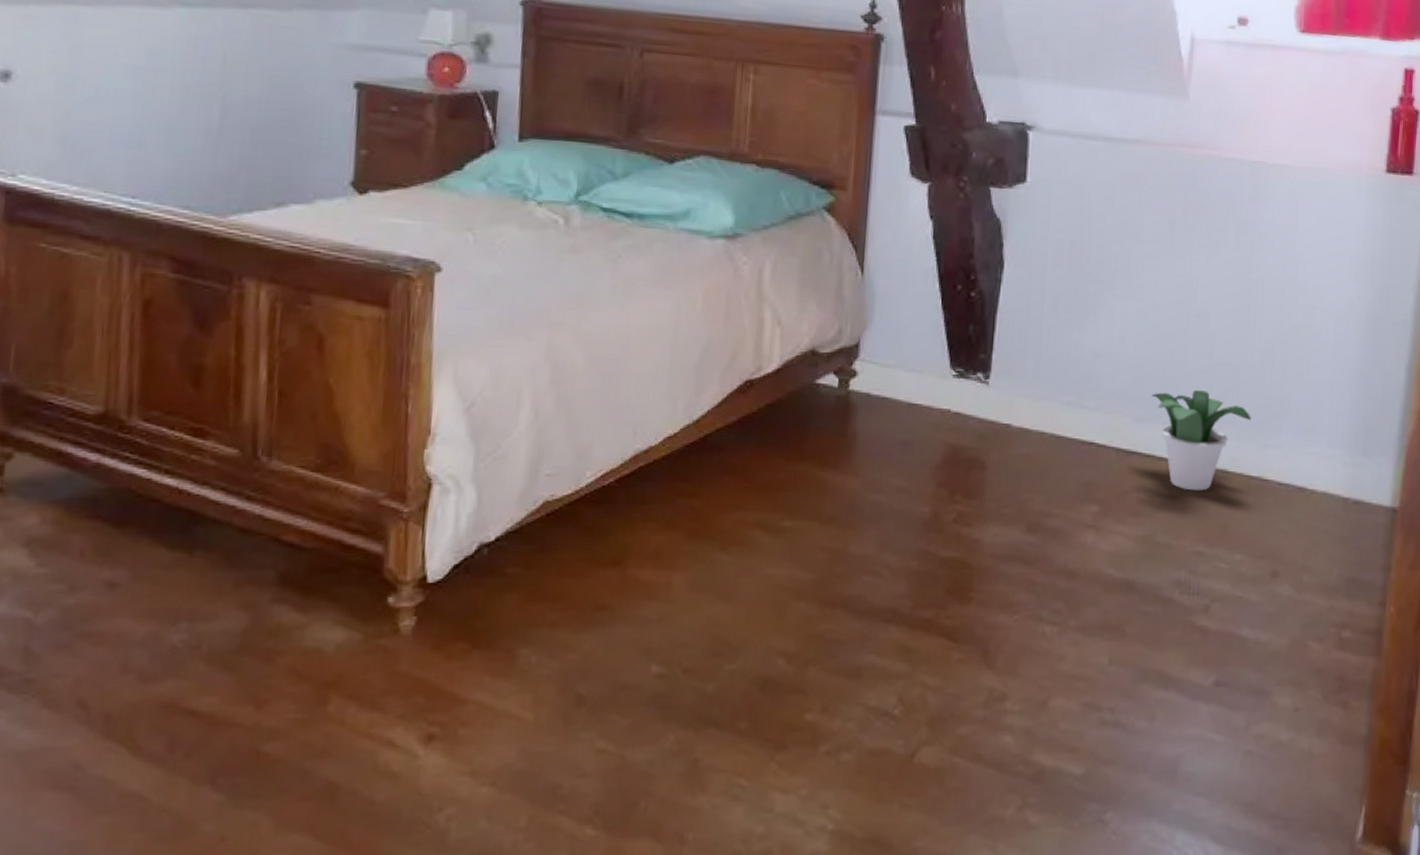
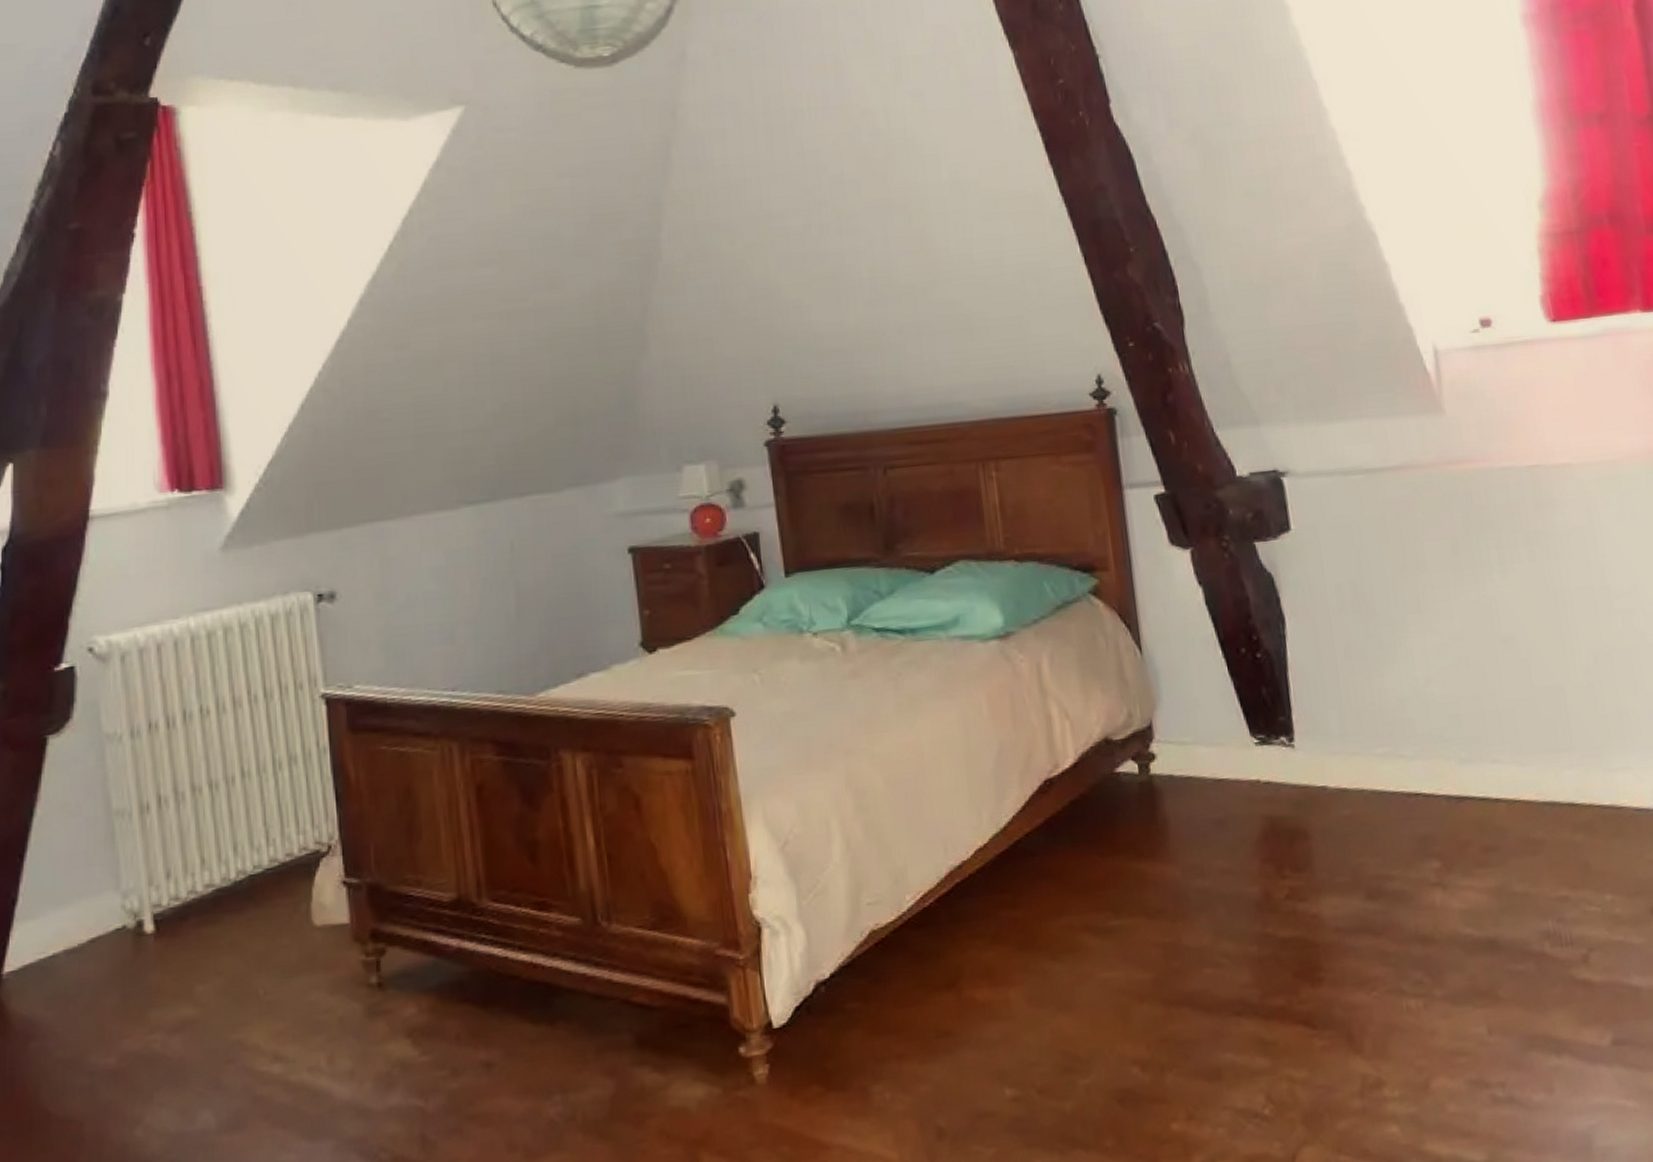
potted plant: present [1151,389,1251,491] -> none [1472,719,1589,831]

